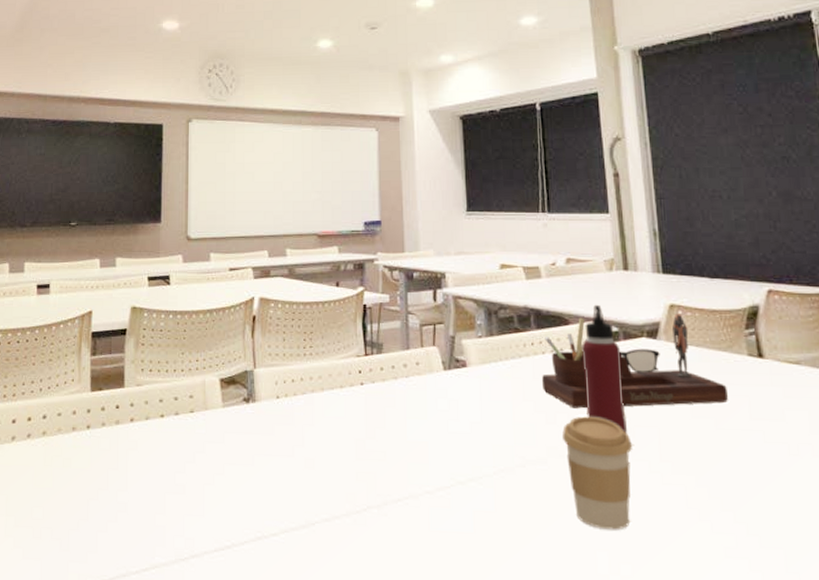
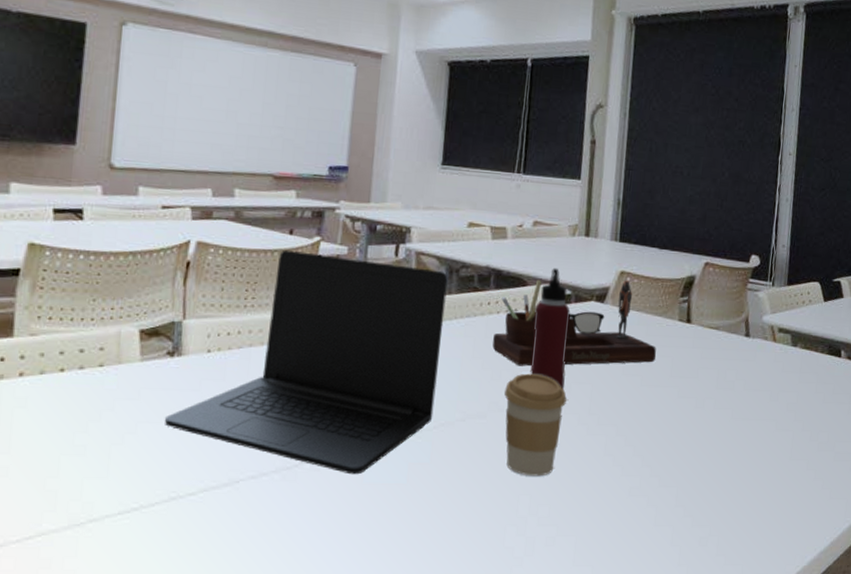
laptop: none [245,300,492,521] -> present [164,249,448,475]

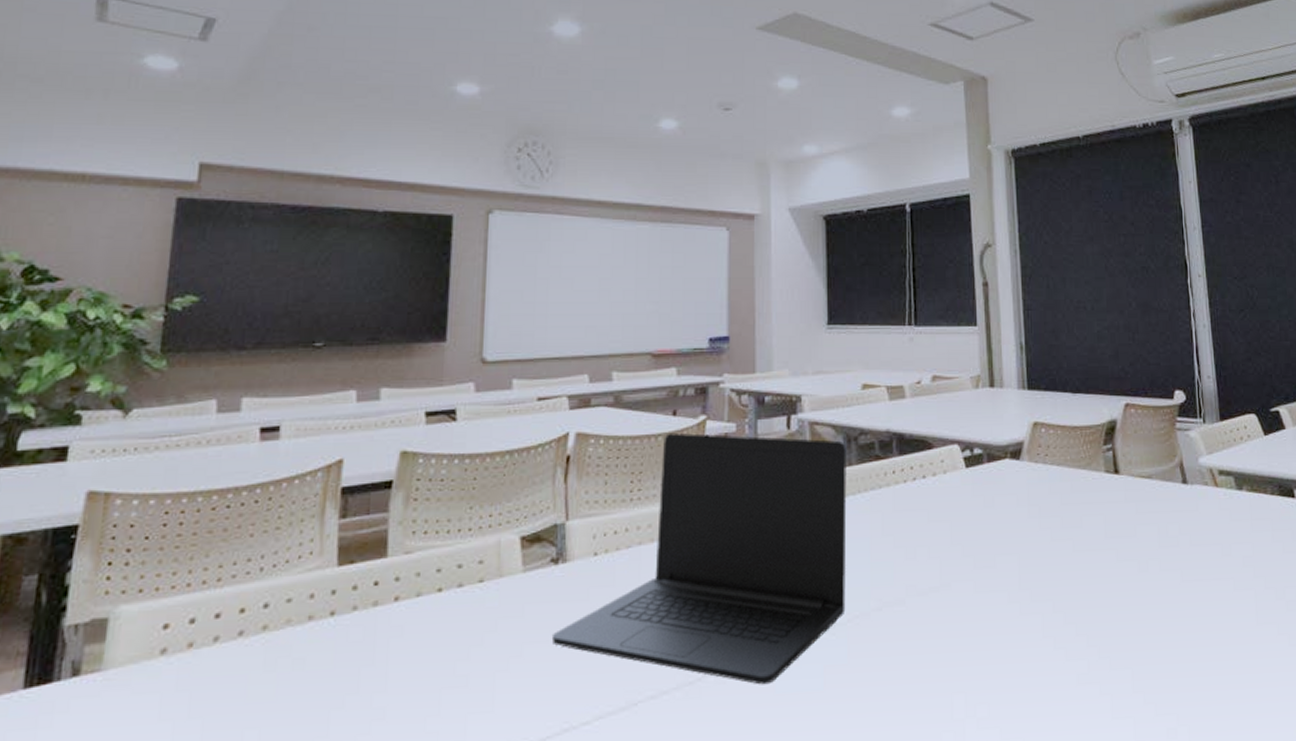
desk organizer: present [492,279,656,367] -> none [903,432,1085,541]
coffee cup: present [504,373,567,477] -> none [922,547,992,670]
water bottle: present [530,267,571,390] -> none [945,425,989,564]

